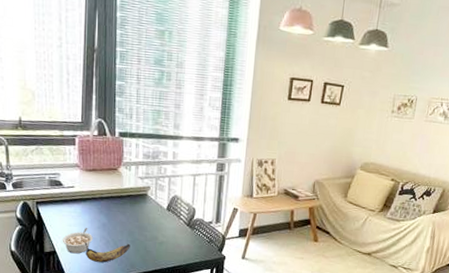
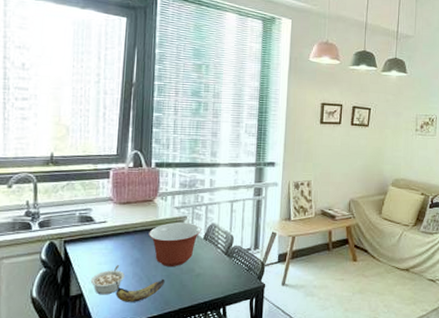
mixing bowl: none [114,192,165,234] -> present [149,222,202,267]

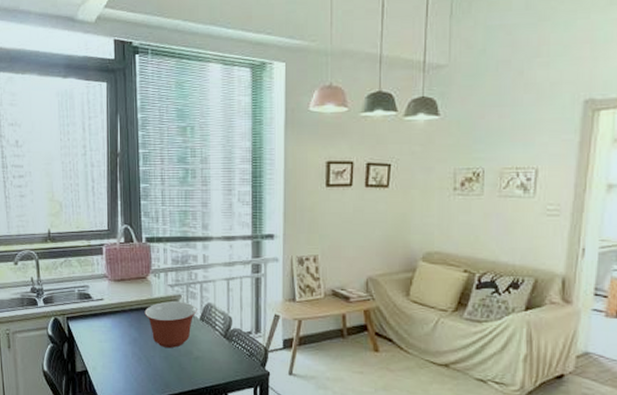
legume: present [90,265,126,295] -> none [93,344,125,373]
banana: present [115,278,165,302] -> none [116,359,164,382]

